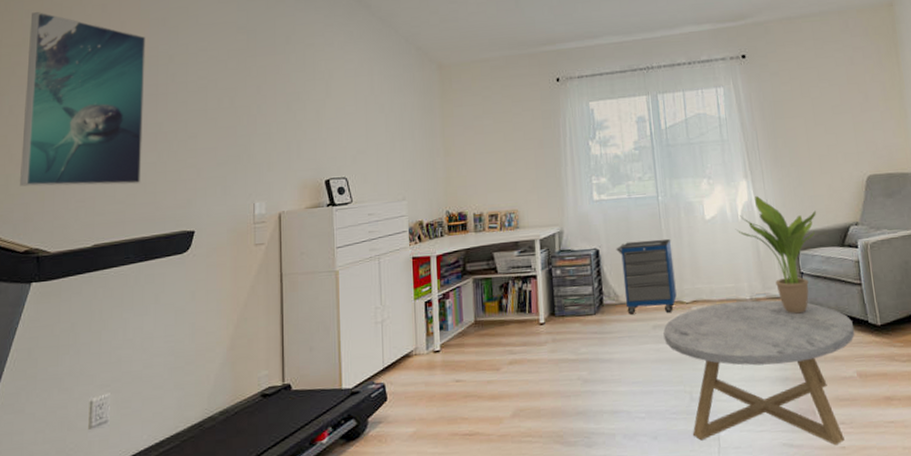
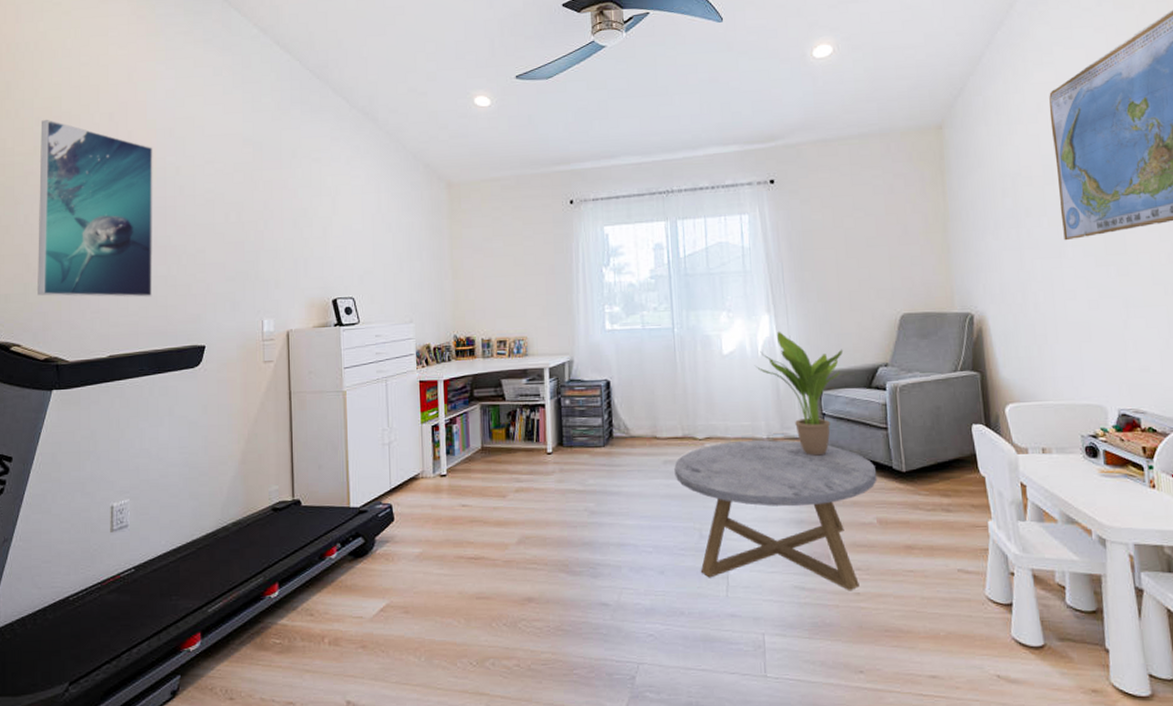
cabinet: present [616,238,677,315] -> none [627,372,689,448]

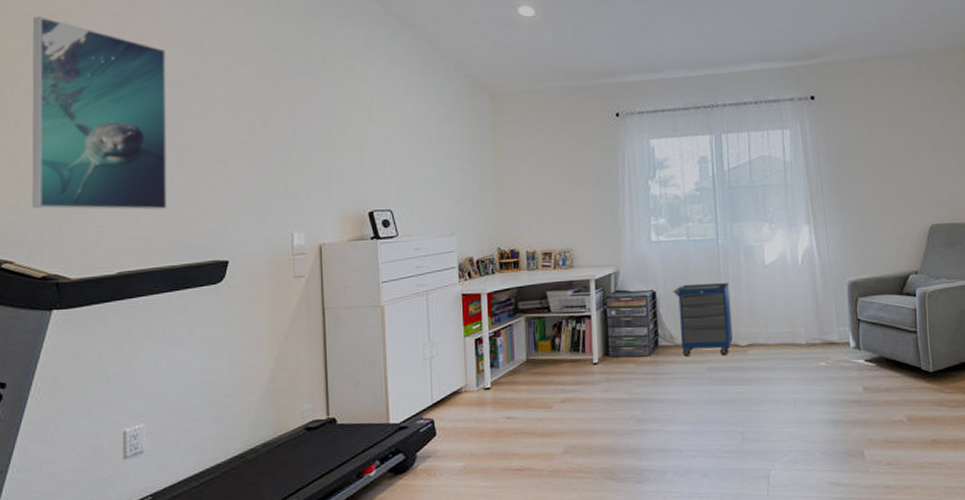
cabinet: none [627,372,689,448] -> present [673,282,733,356]
coffee table: present [674,440,877,590] -> none [718,345,907,484]
potted plant: present [754,331,844,456] -> none [794,241,878,360]

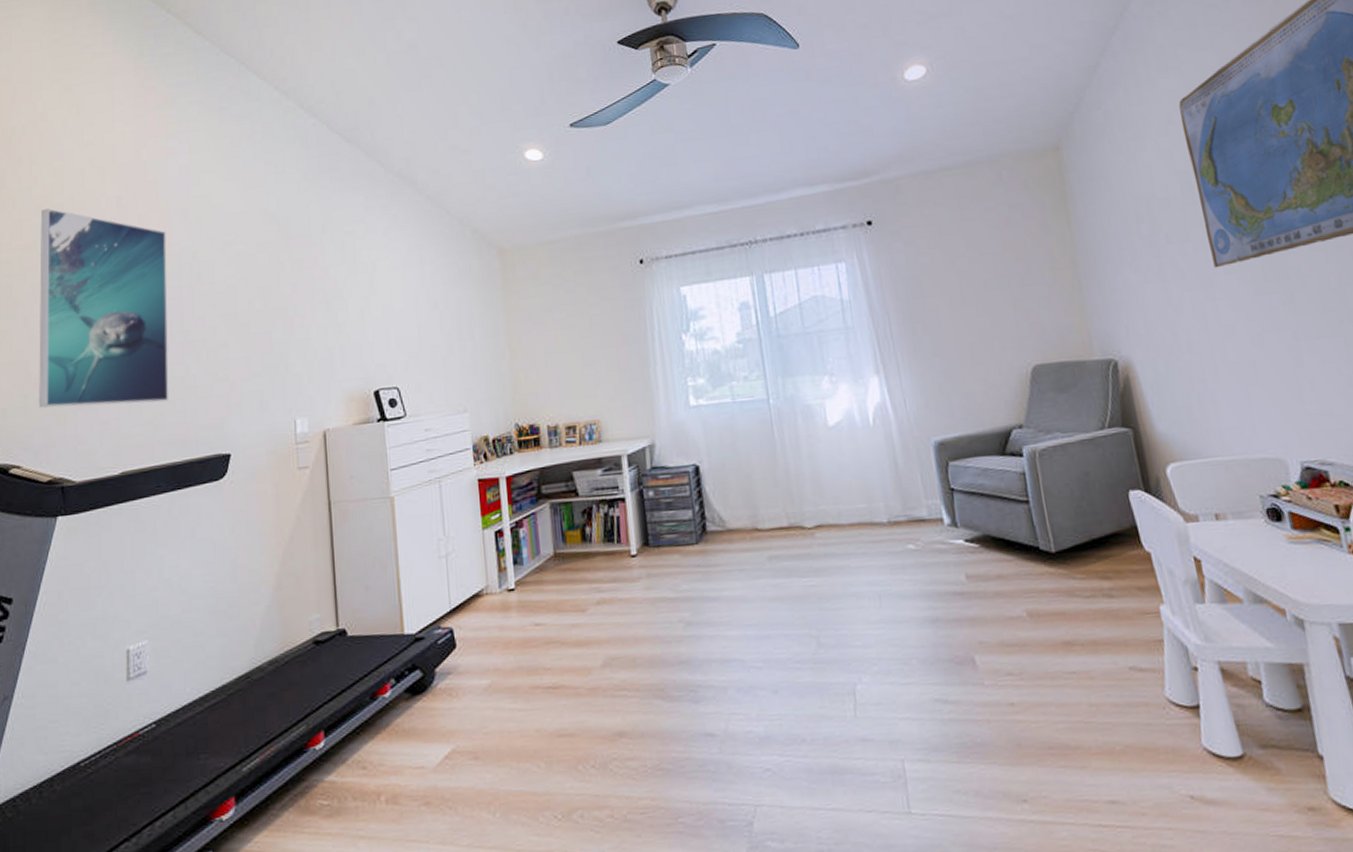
cabinet: present [673,282,733,356] -> none [719,450,796,543]

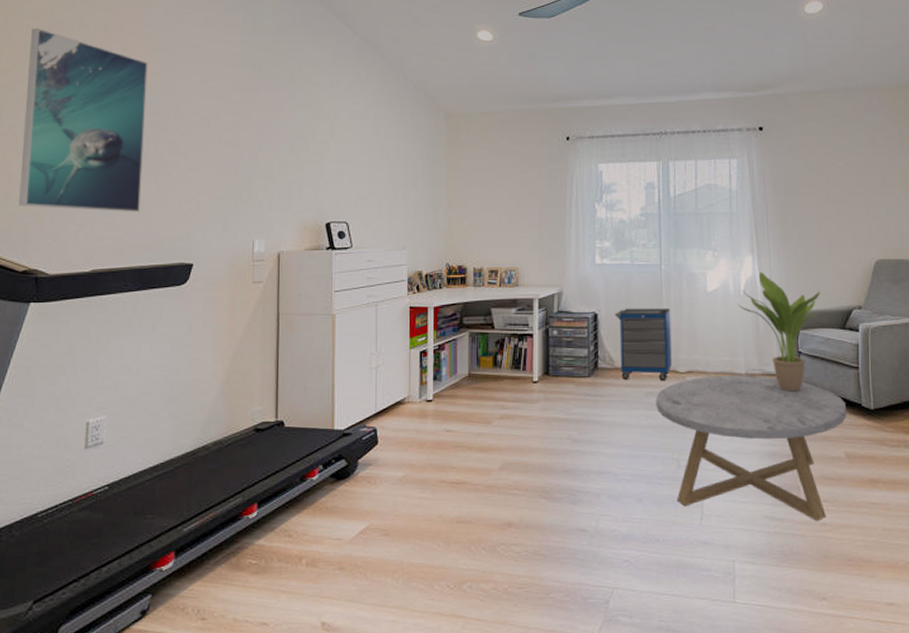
cabinet: none [719,450,796,543] -> present [614,308,672,380]
coffee table: none [781,523,1023,700] -> present [656,375,847,521]
potted plant: none [866,394,969,540] -> present [736,271,821,392]

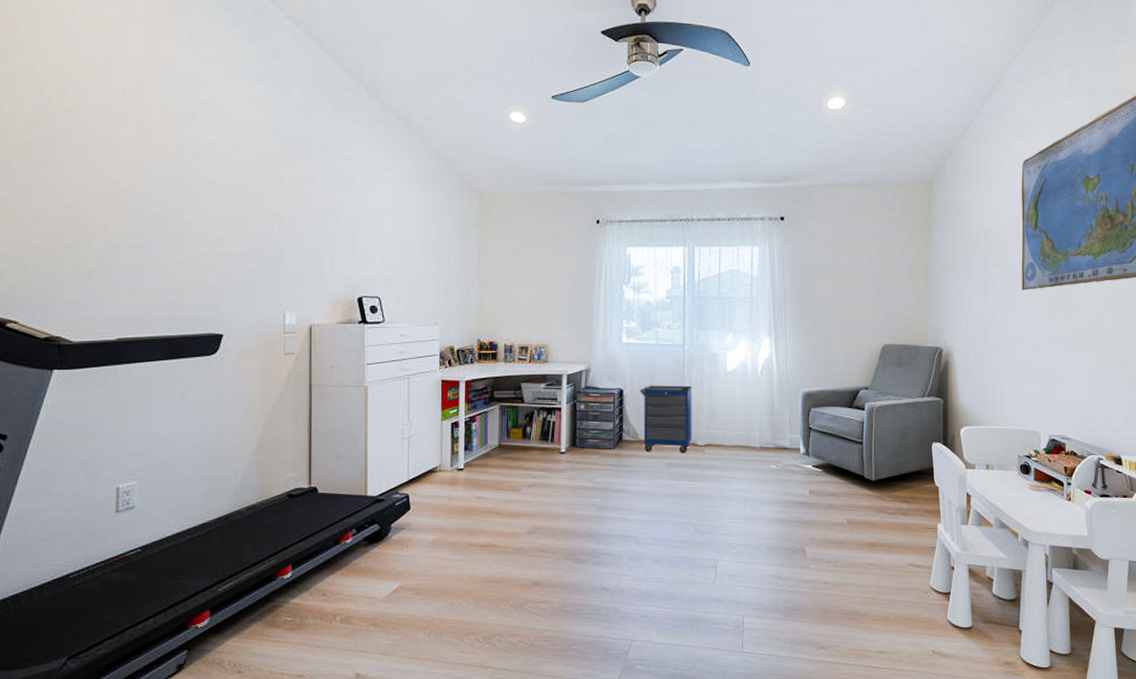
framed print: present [19,28,148,213] -> none [38,89,171,283]
coffee table: present [656,375,847,521] -> none [676,449,851,579]
potted plant: present [736,271,821,392] -> none [753,353,832,464]

